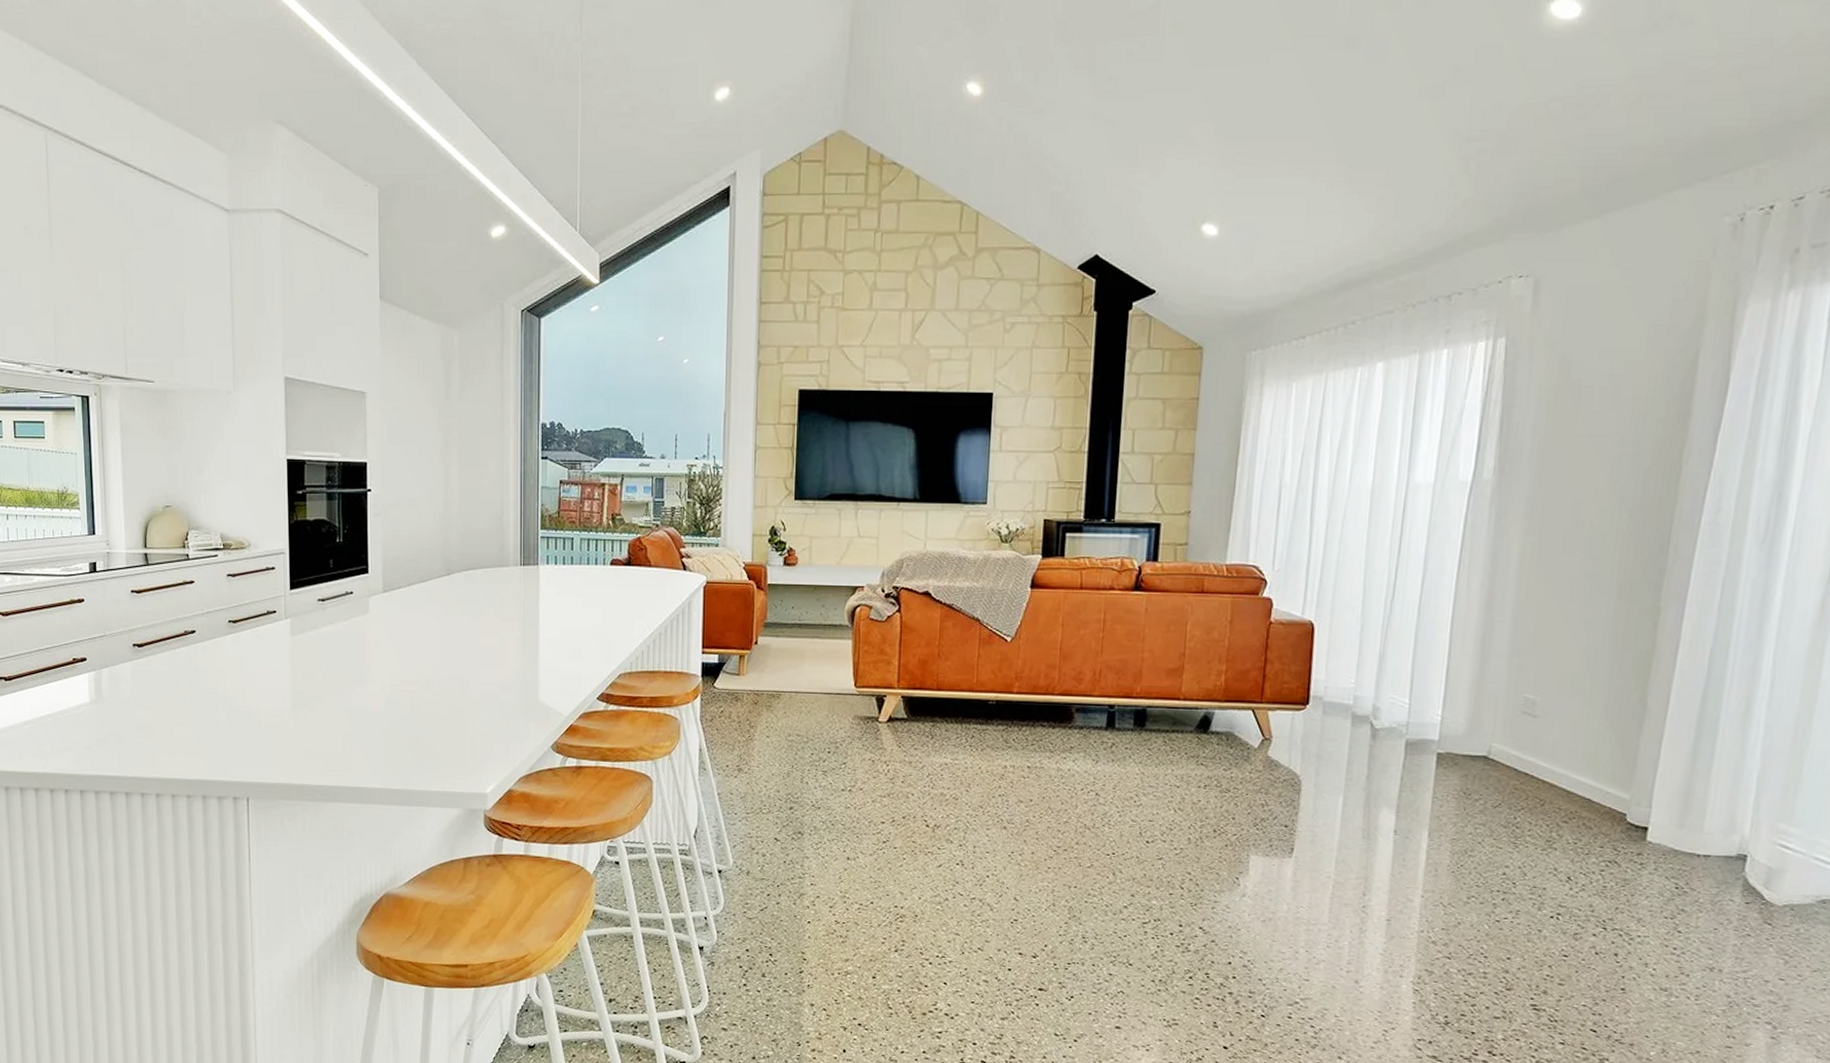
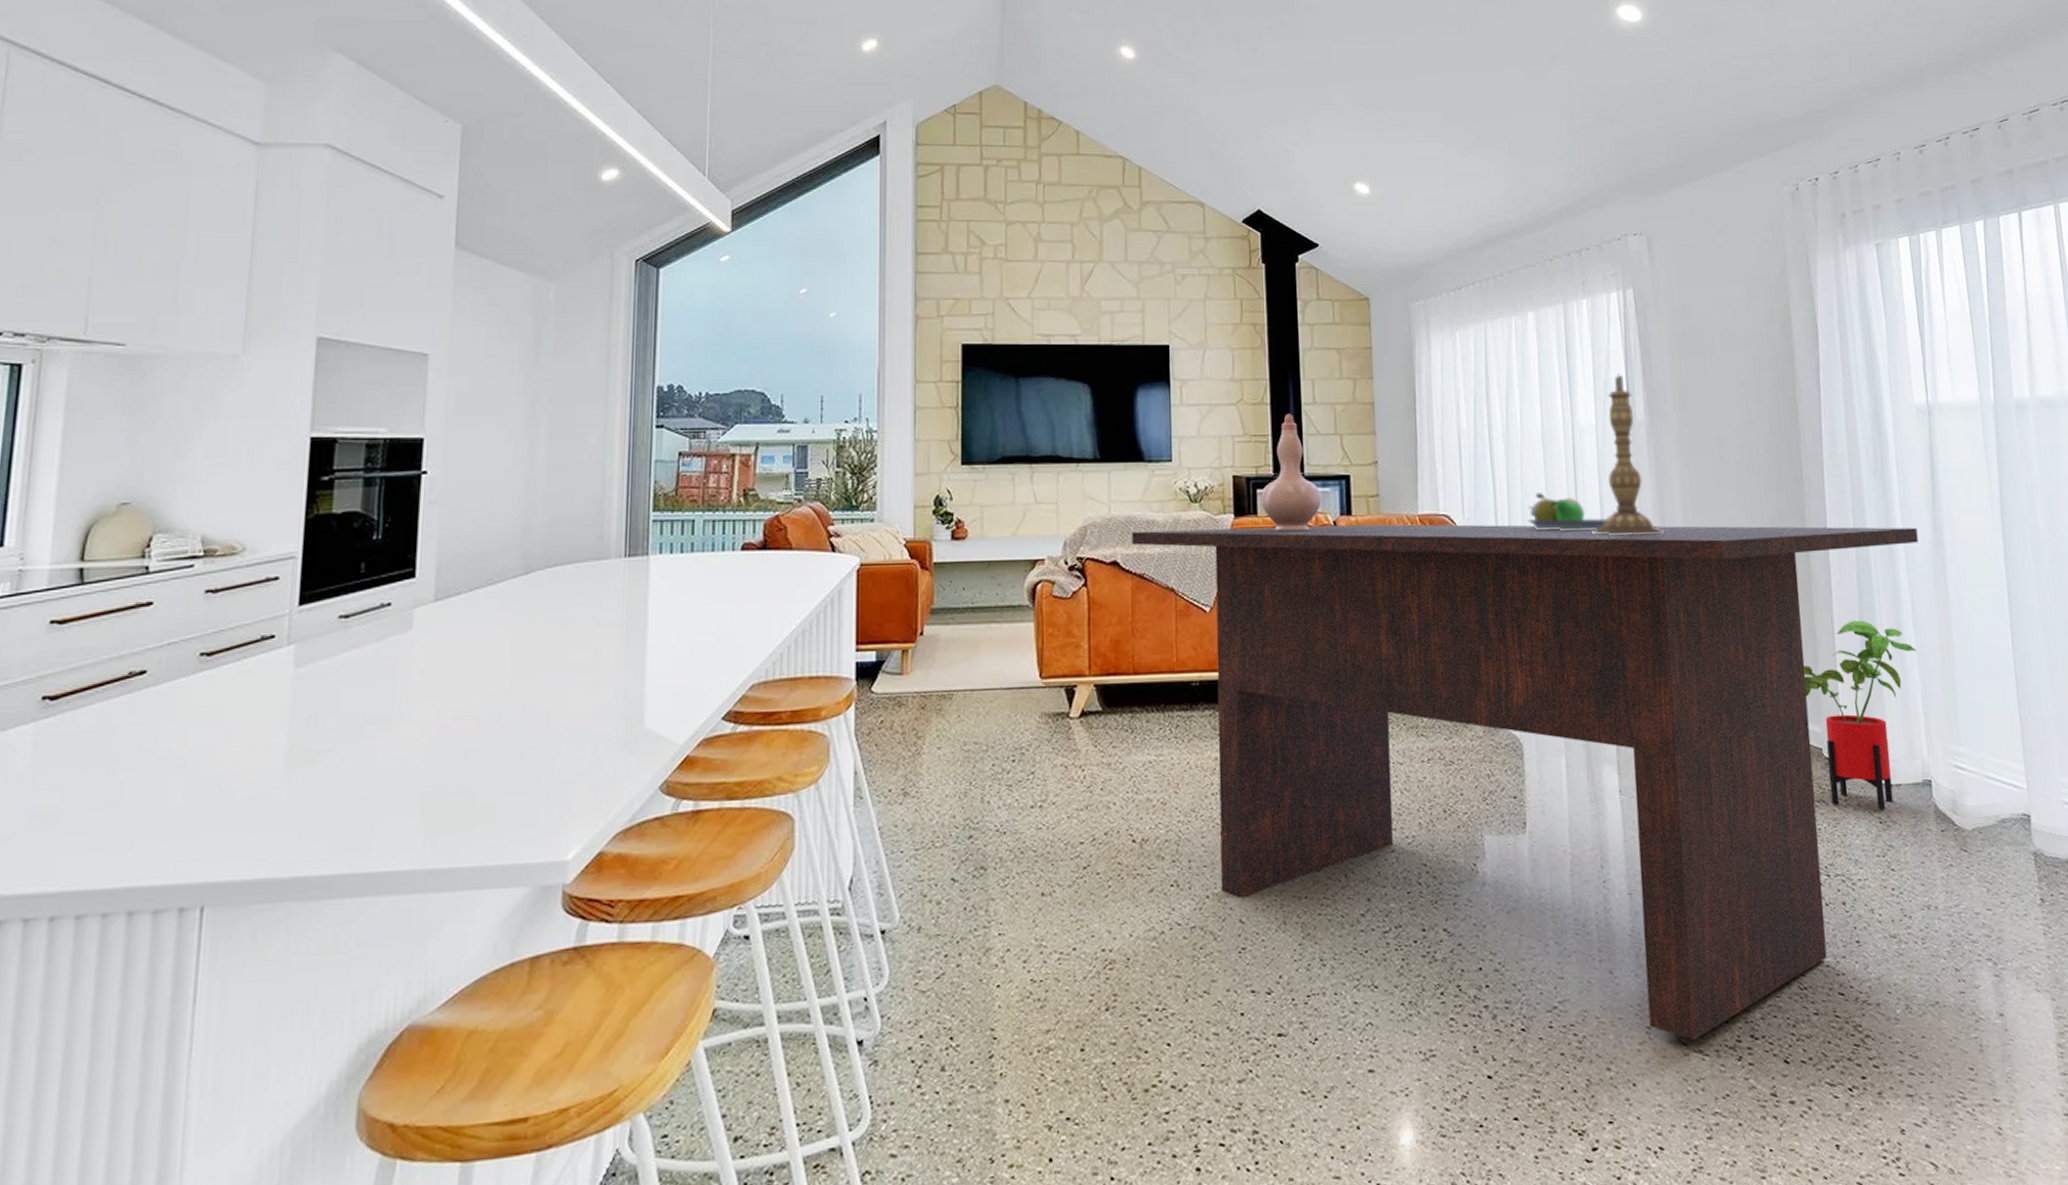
dining table: none [943,566,1800,1048] -> present [1132,524,1918,1041]
vase: none [1069,462,1129,573] -> present [1261,413,1321,531]
fruit bowl: none [1340,548,1429,589] -> present [1526,492,1607,531]
candlestick: none [1410,429,1493,597] -> present [1592,373,1665,536]
house plant: none [1619,695,1765,878] -> present [1803,620,1917,811]

